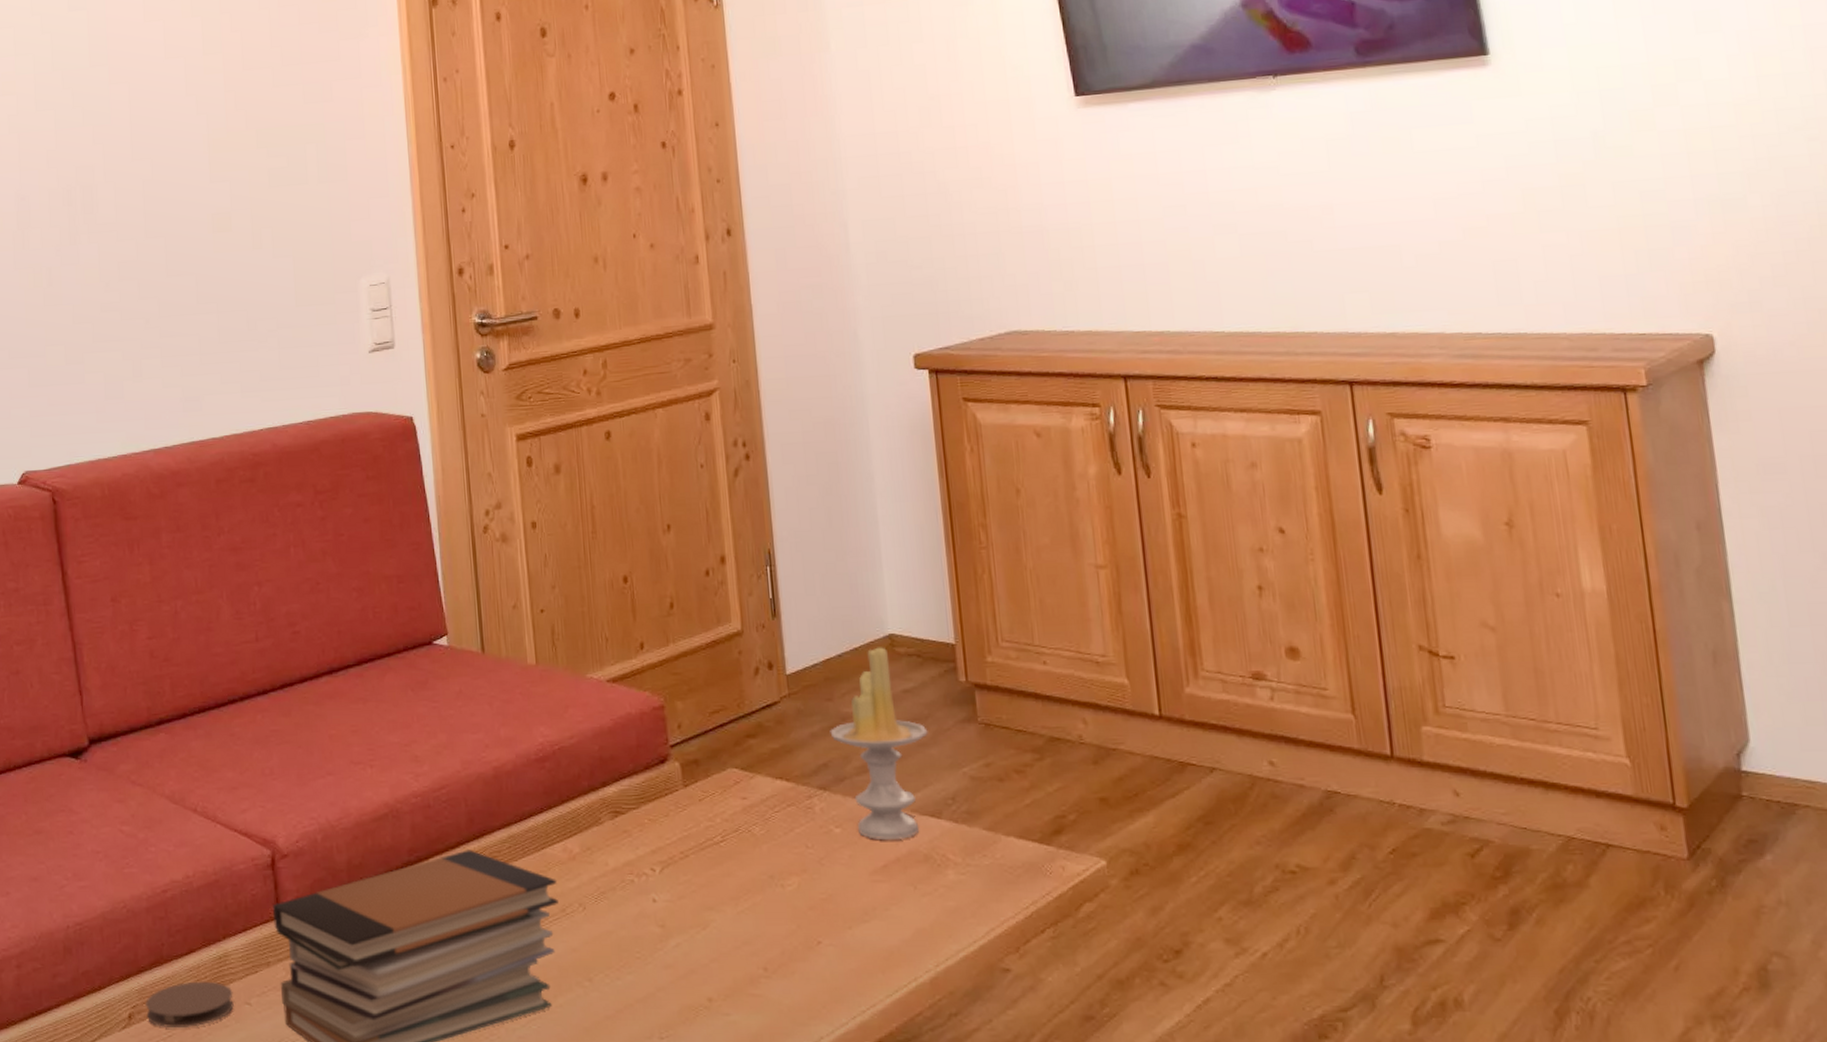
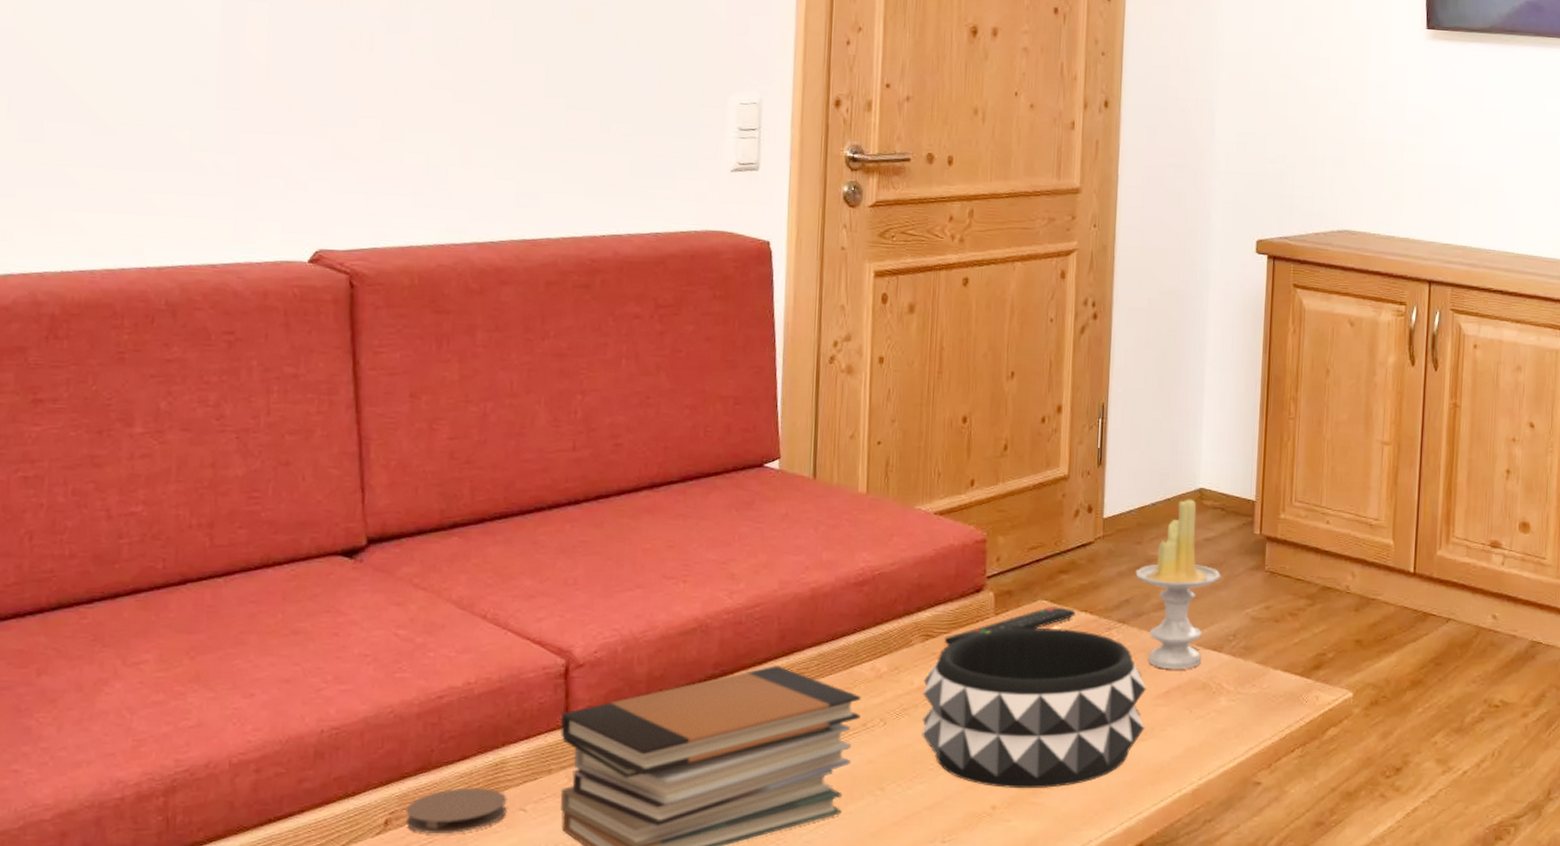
decorative bowl: none [618,798,866,978] -> present [922,627,1146,788]
remote control: none [634,775,770,823] -> present [944,607,1076,646]

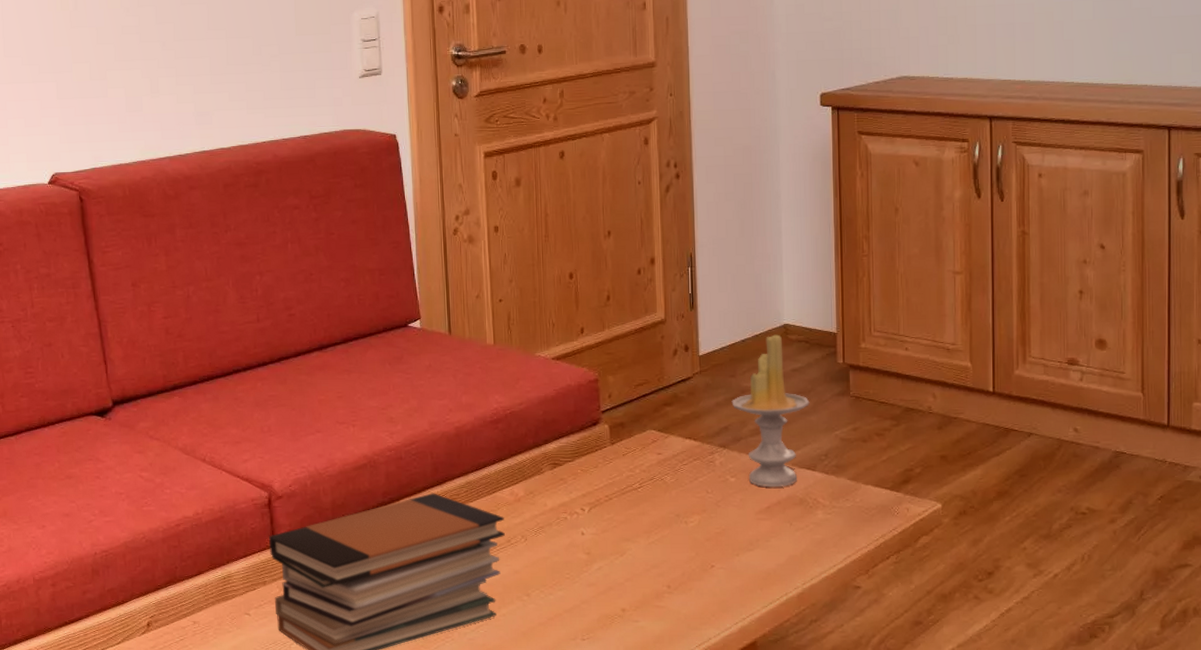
coaster: present [405,787,507,834] -> none [162,596,236,634]
decorative bowl: present [922,627,1146,788] -> none [555,453,751,593]
remote control: present [944,607,1076,646] -> none [569,435,681,472]

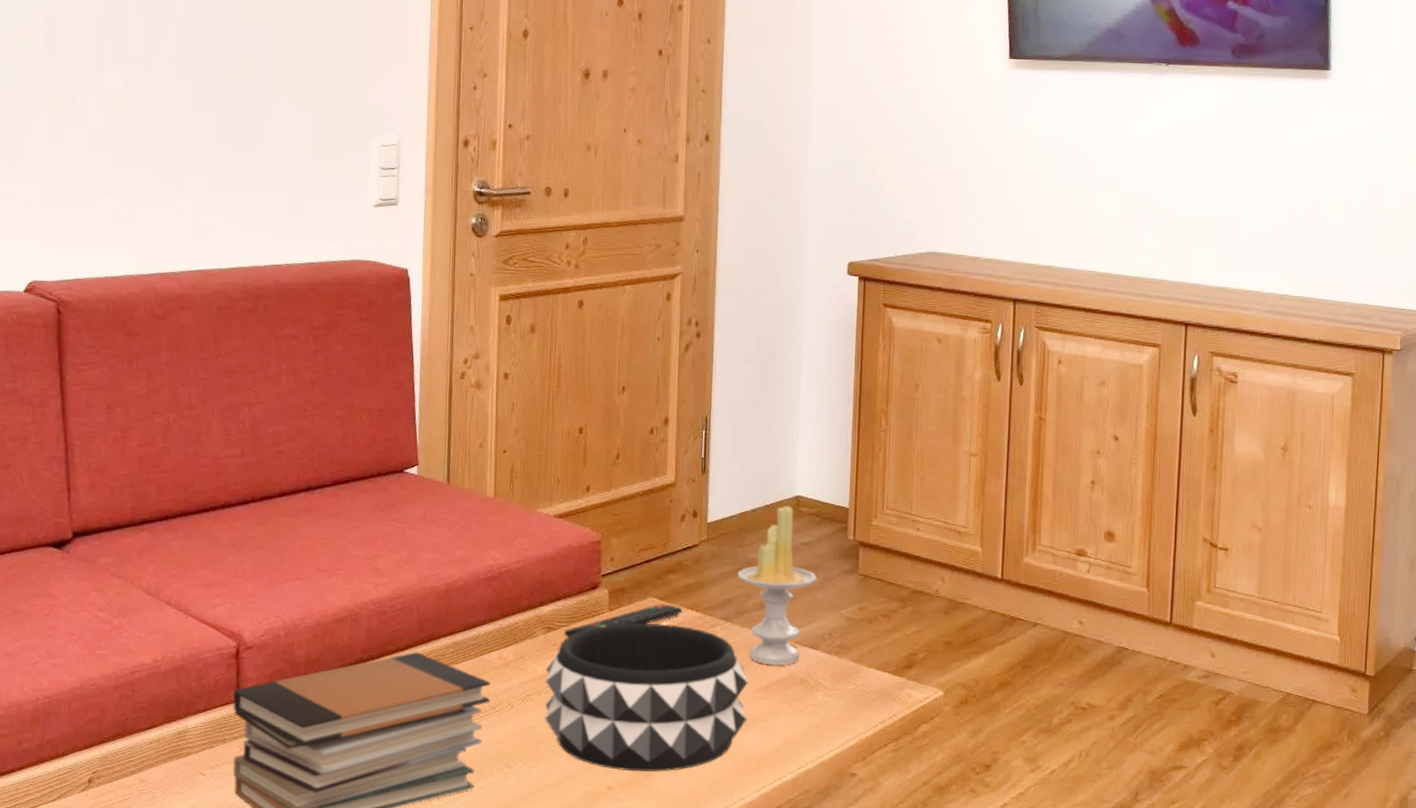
decorative bowl: none [555,453,751,593] -> present [545,623,748,772]
remote control: none [569,435,681,472] -> present [564,604,683,638]

